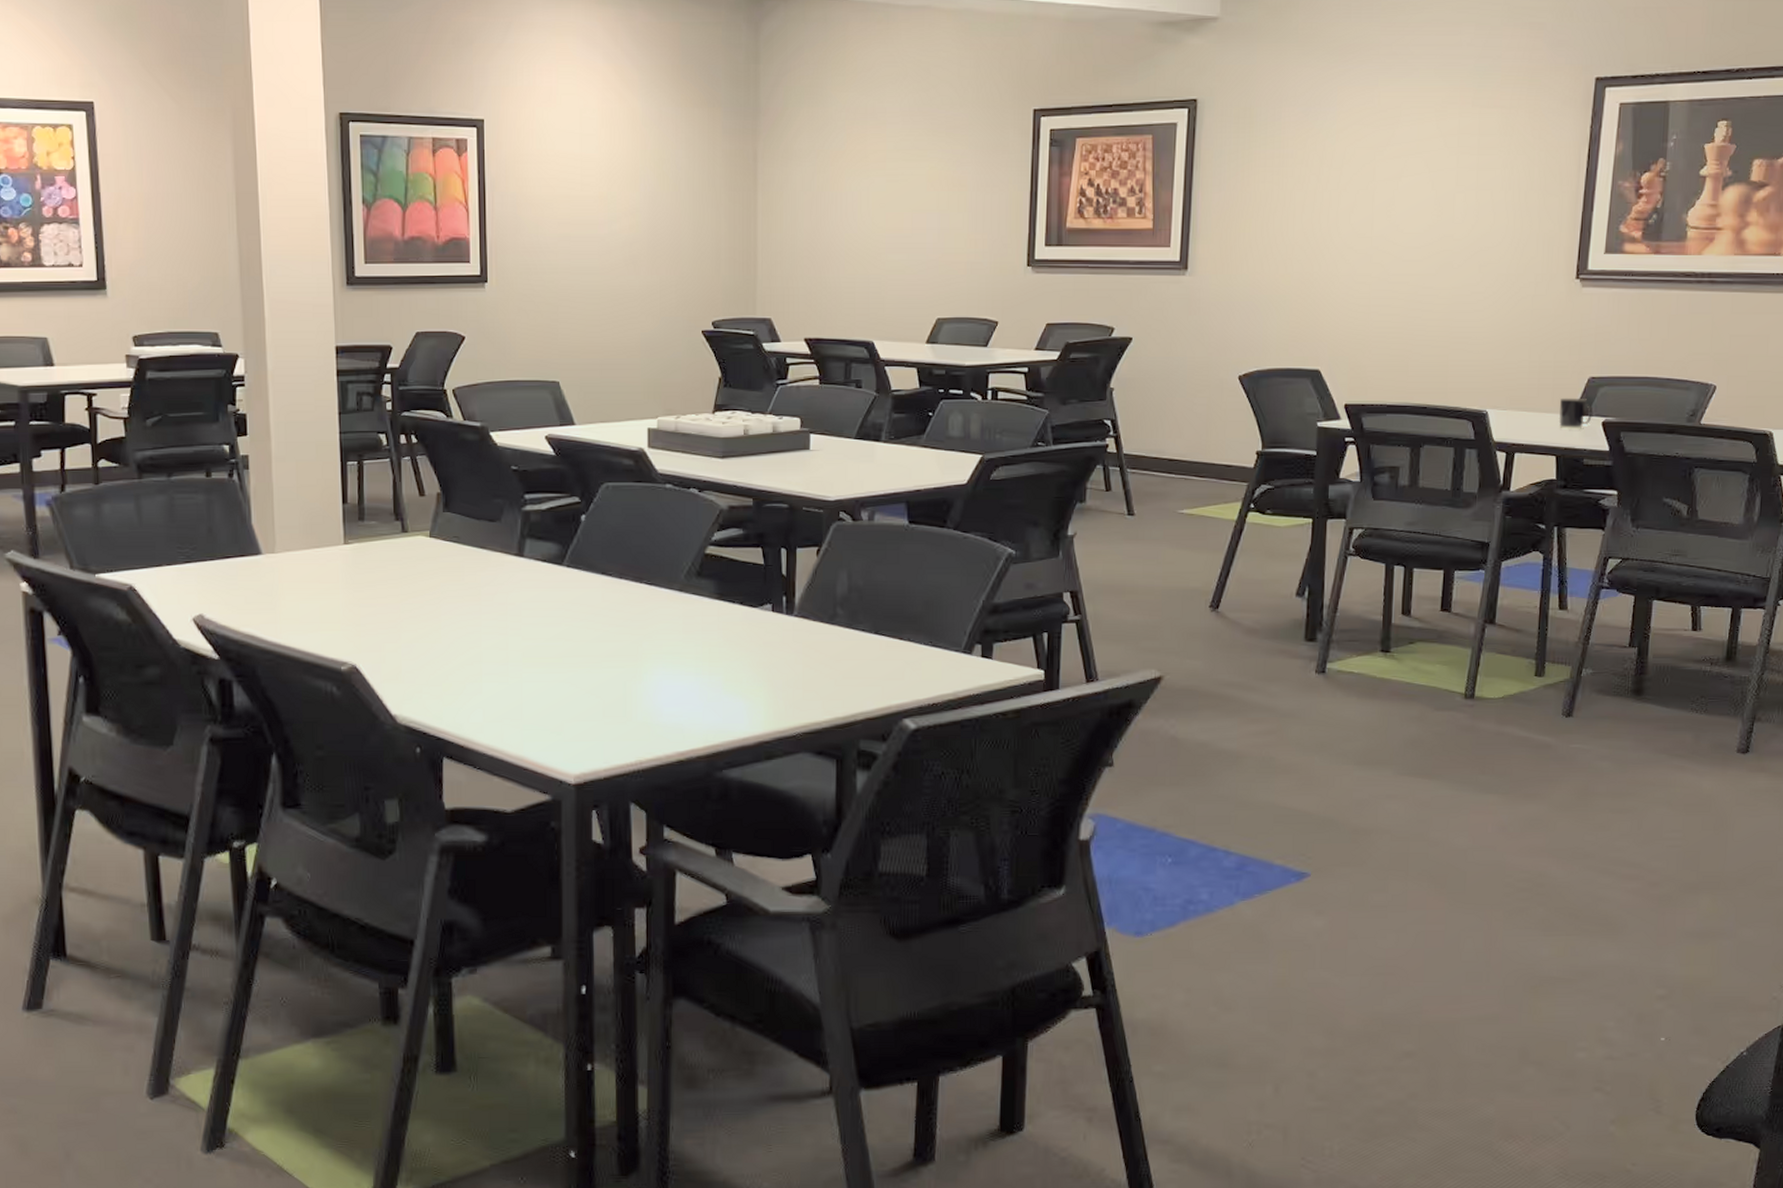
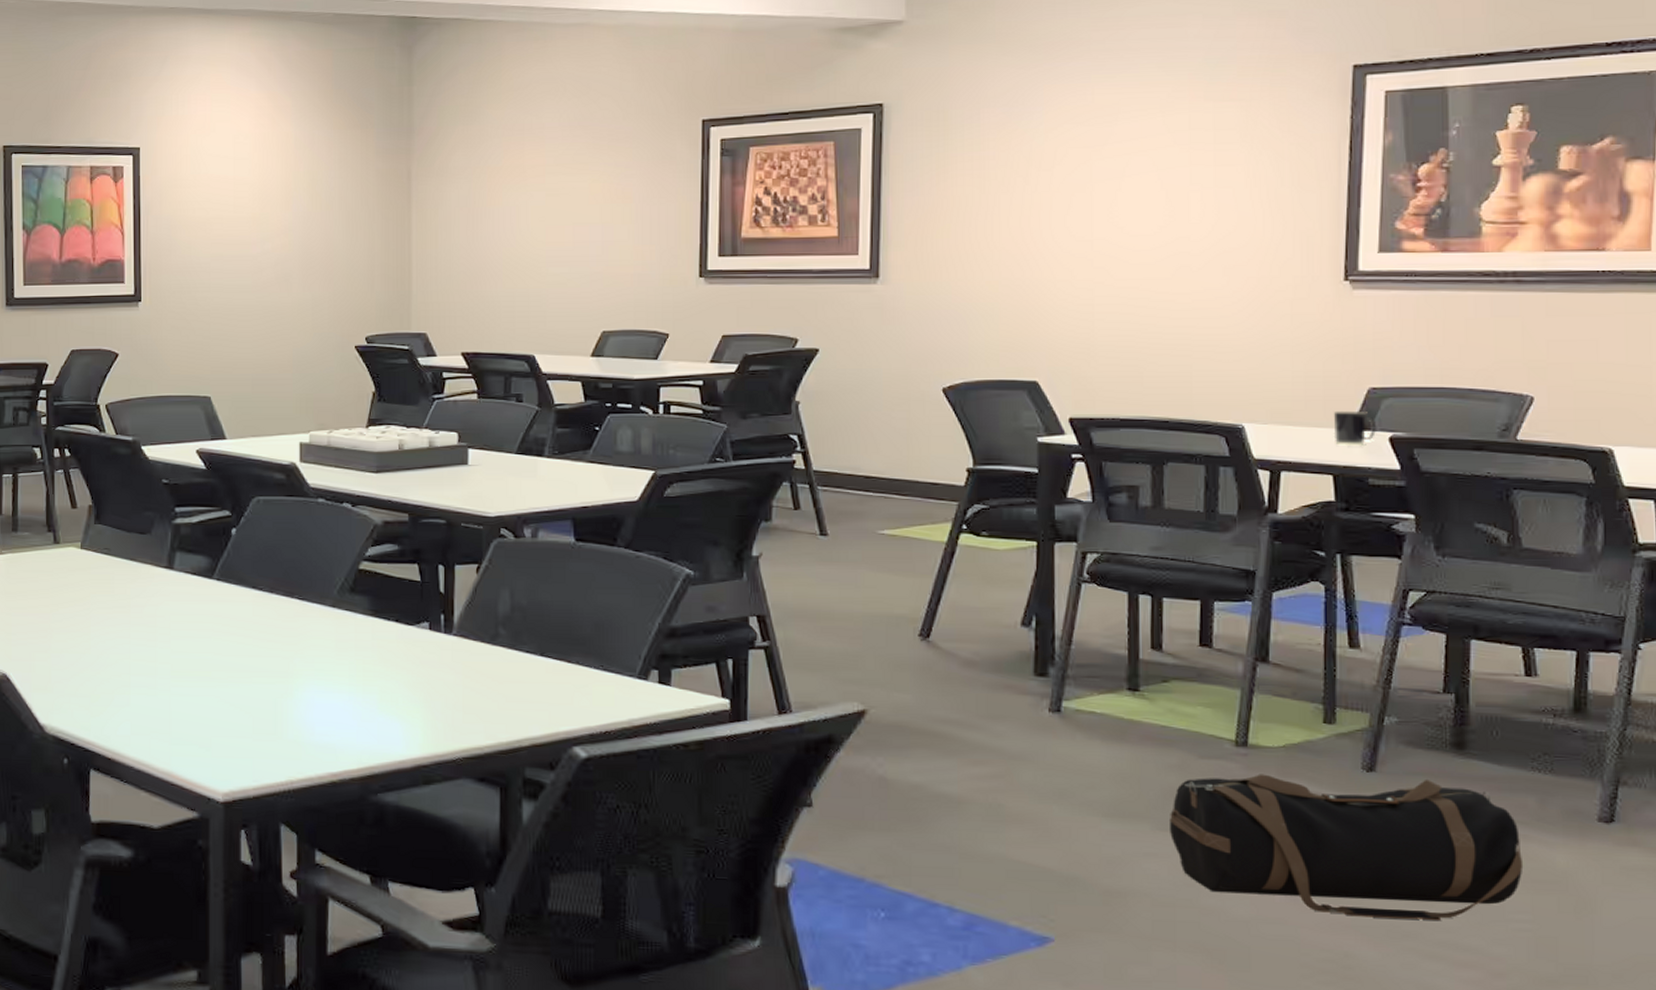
duffel bag: none [1408,721,1679,842] -> present [1168,774,1524,920]

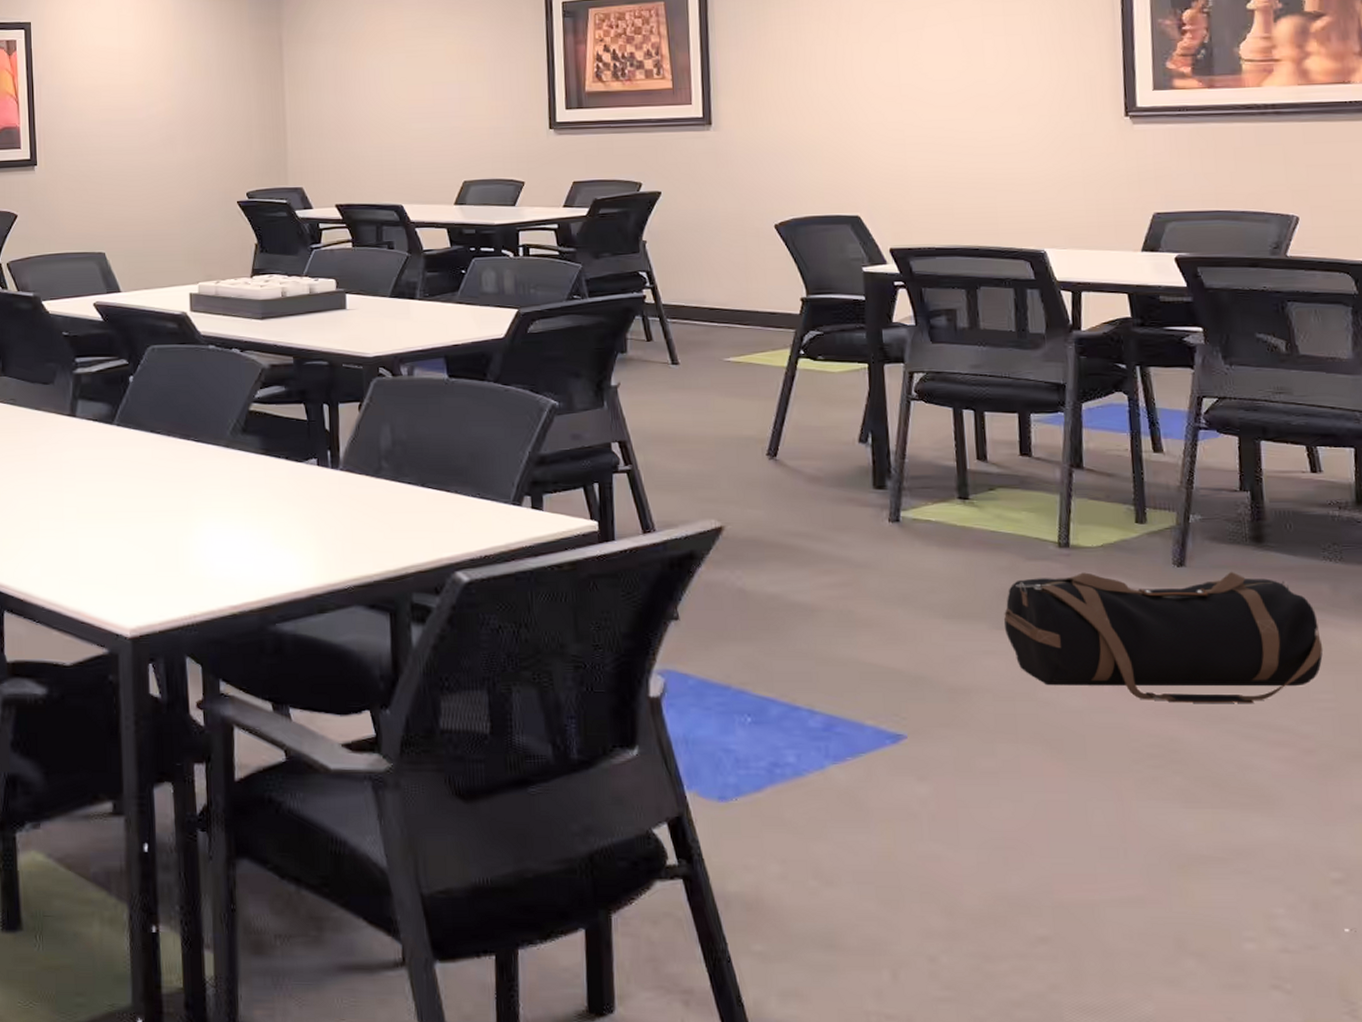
mug: present [1333,410,1376,447] -> none [1124,234,1163,267]

